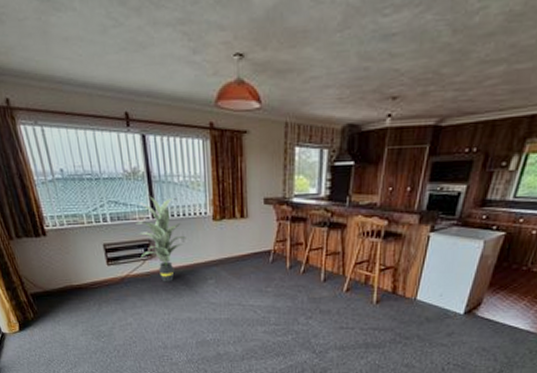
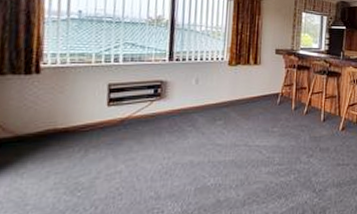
indoor plant: present [136,194,189,282] -> none [148,39,203,124]

